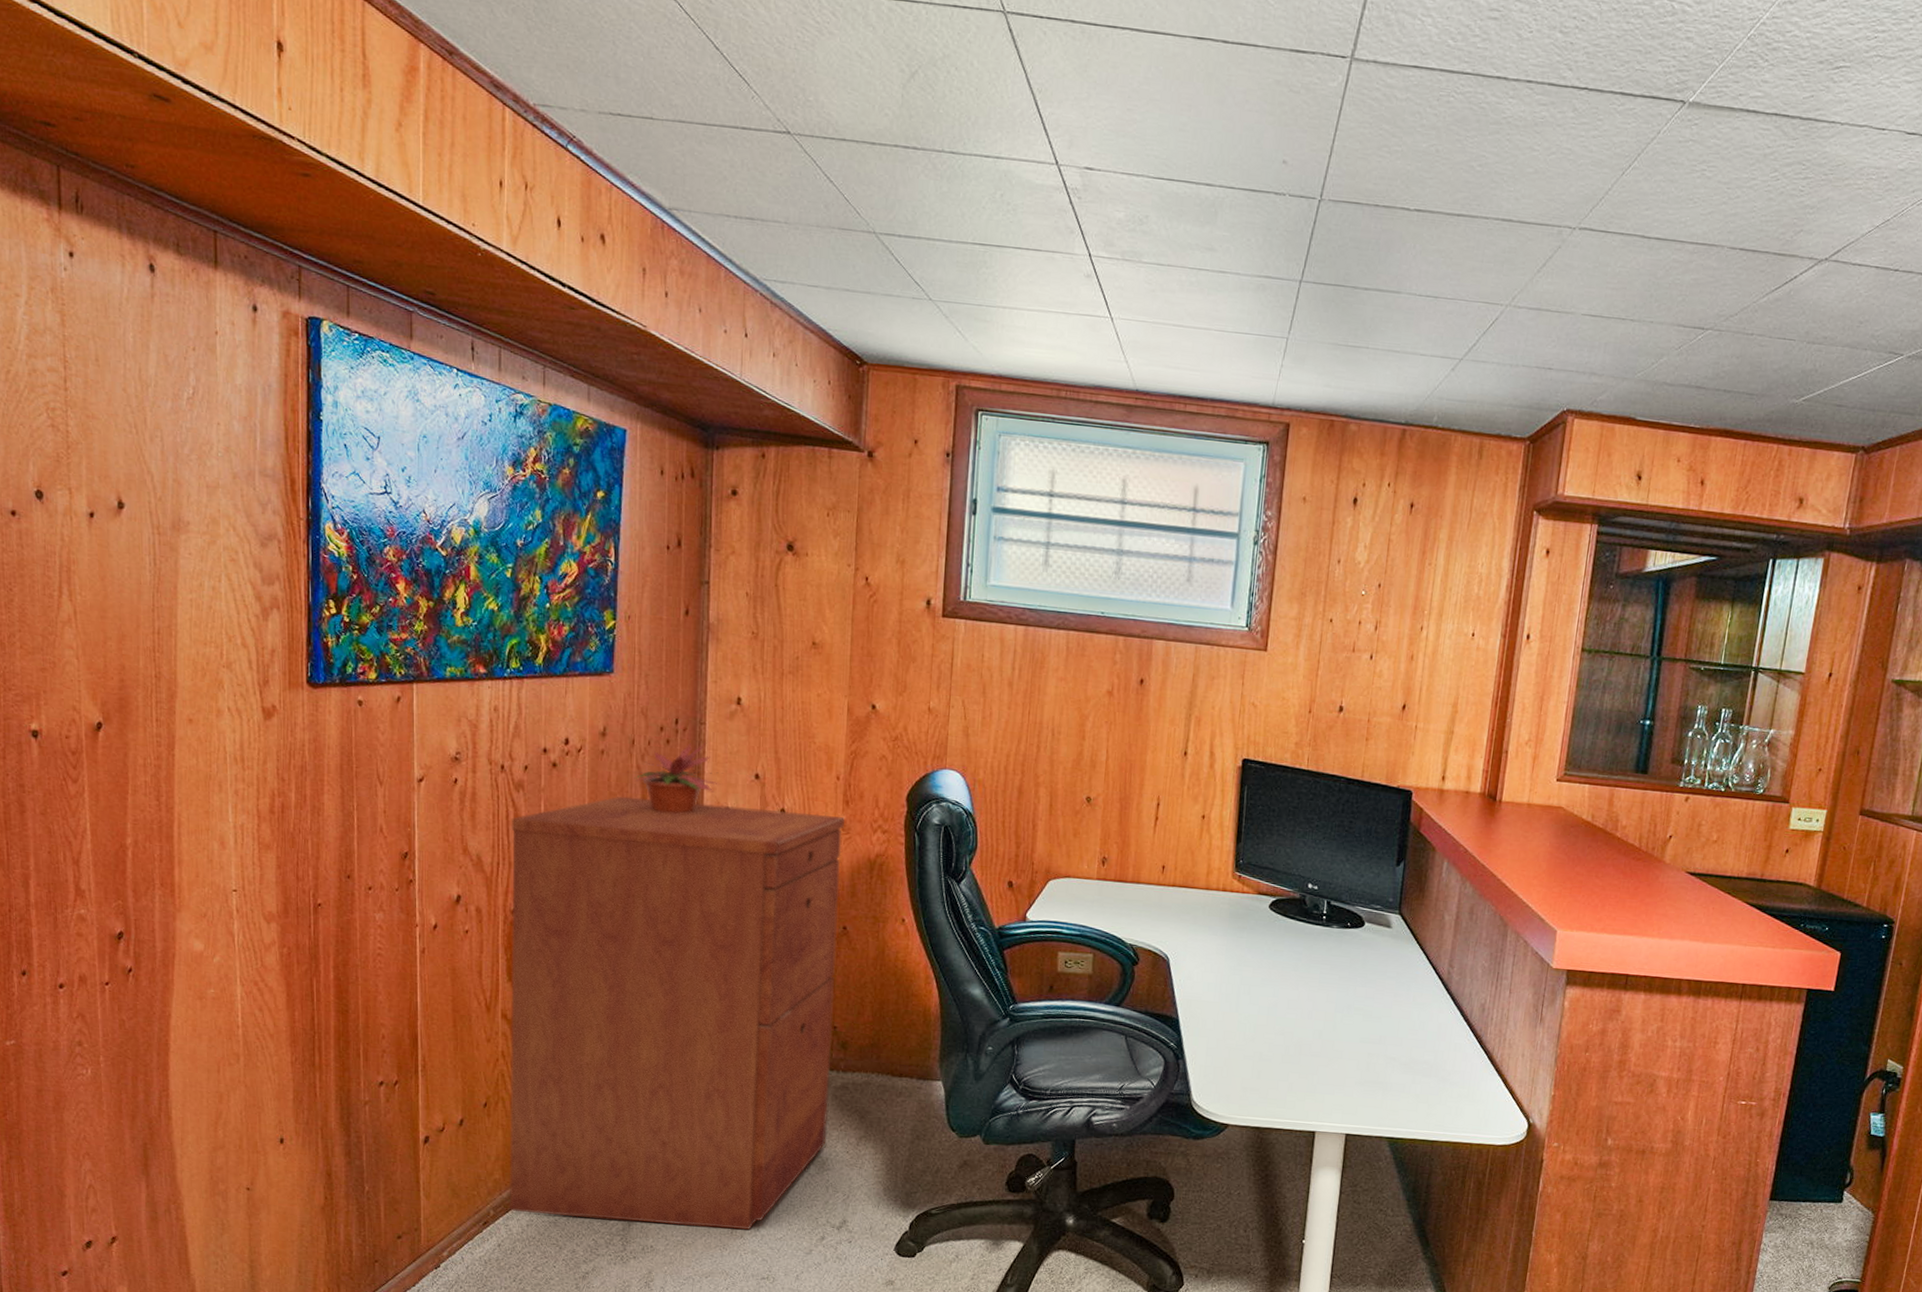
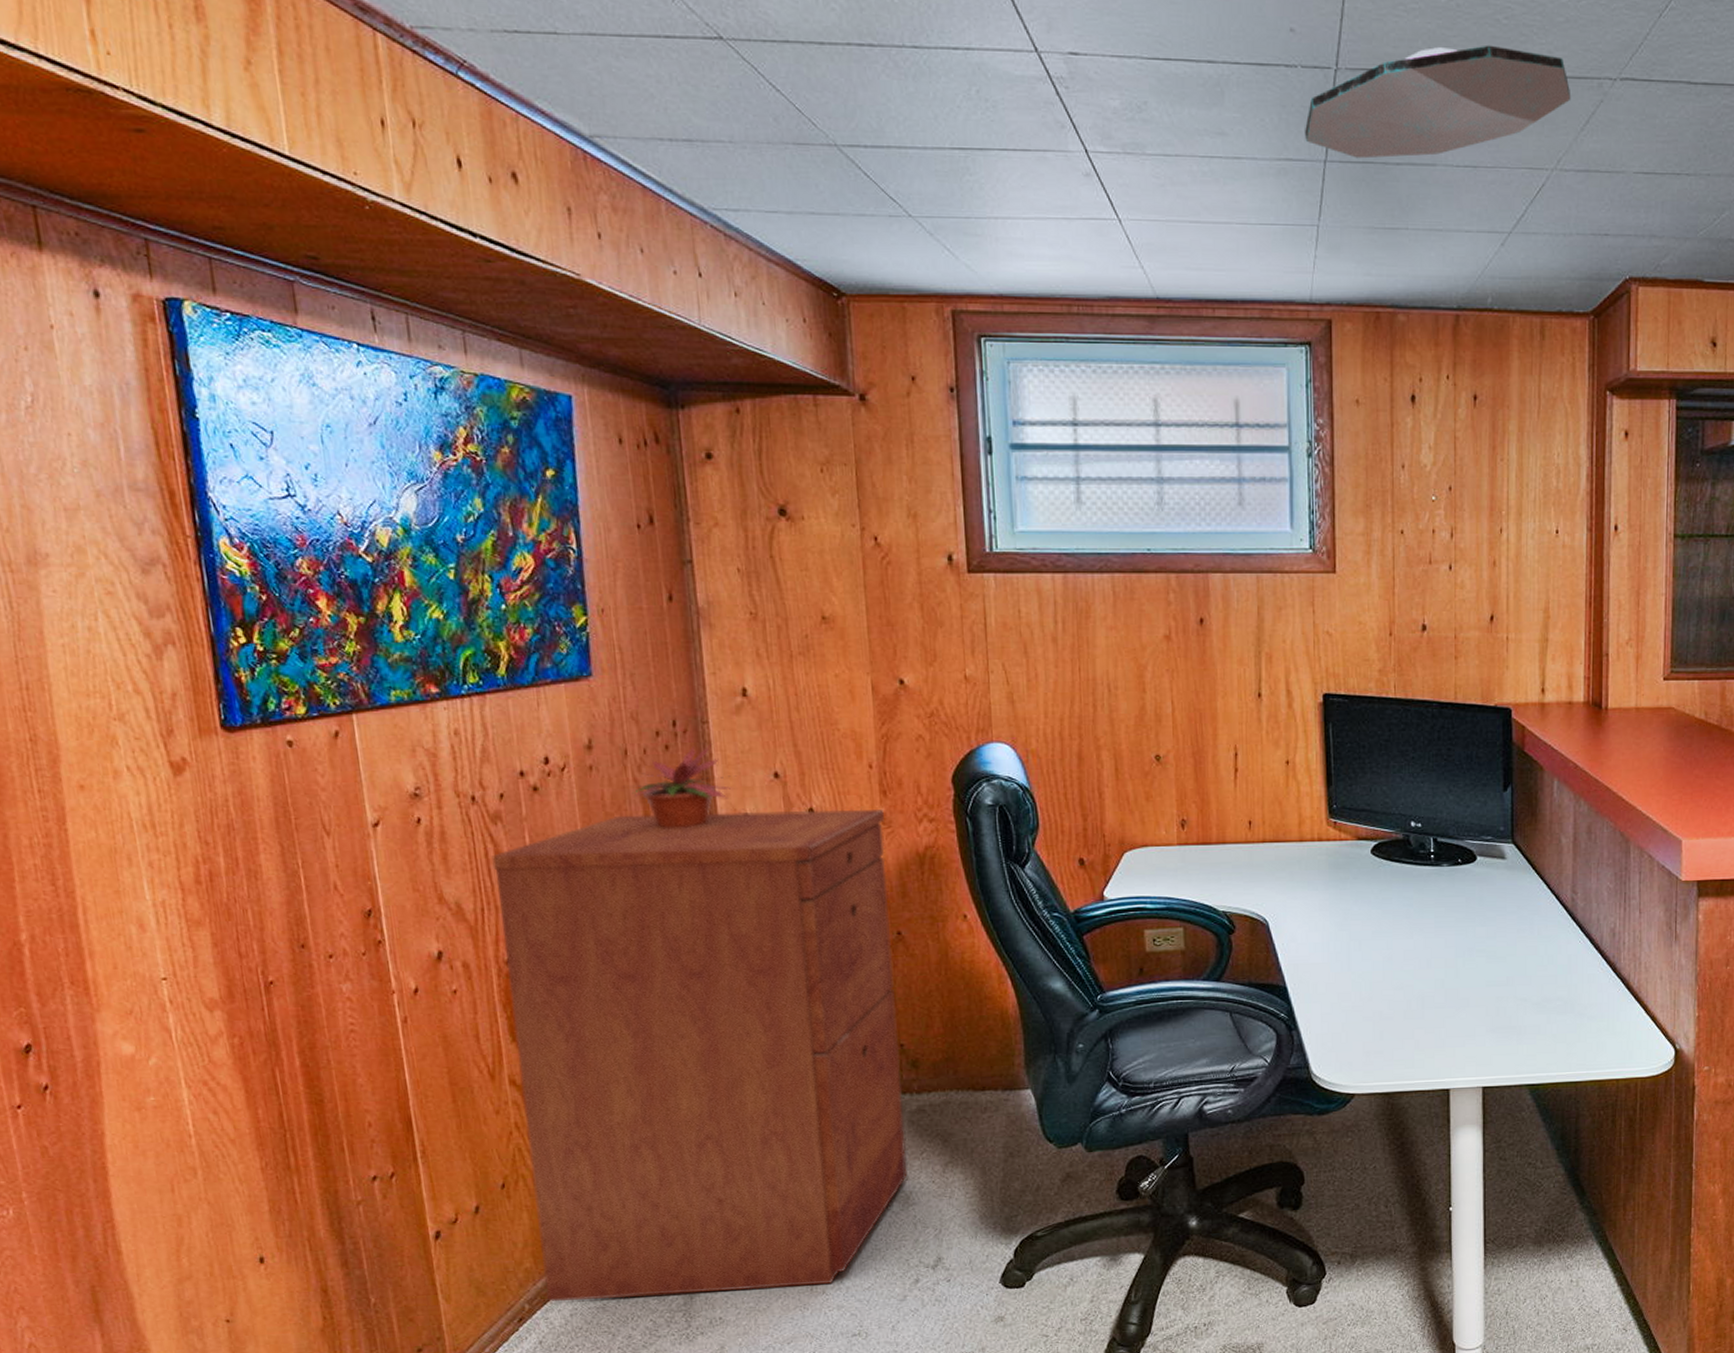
ceiling light: none [1285,187,1532,284] -> present [1305,45,1571,159]

